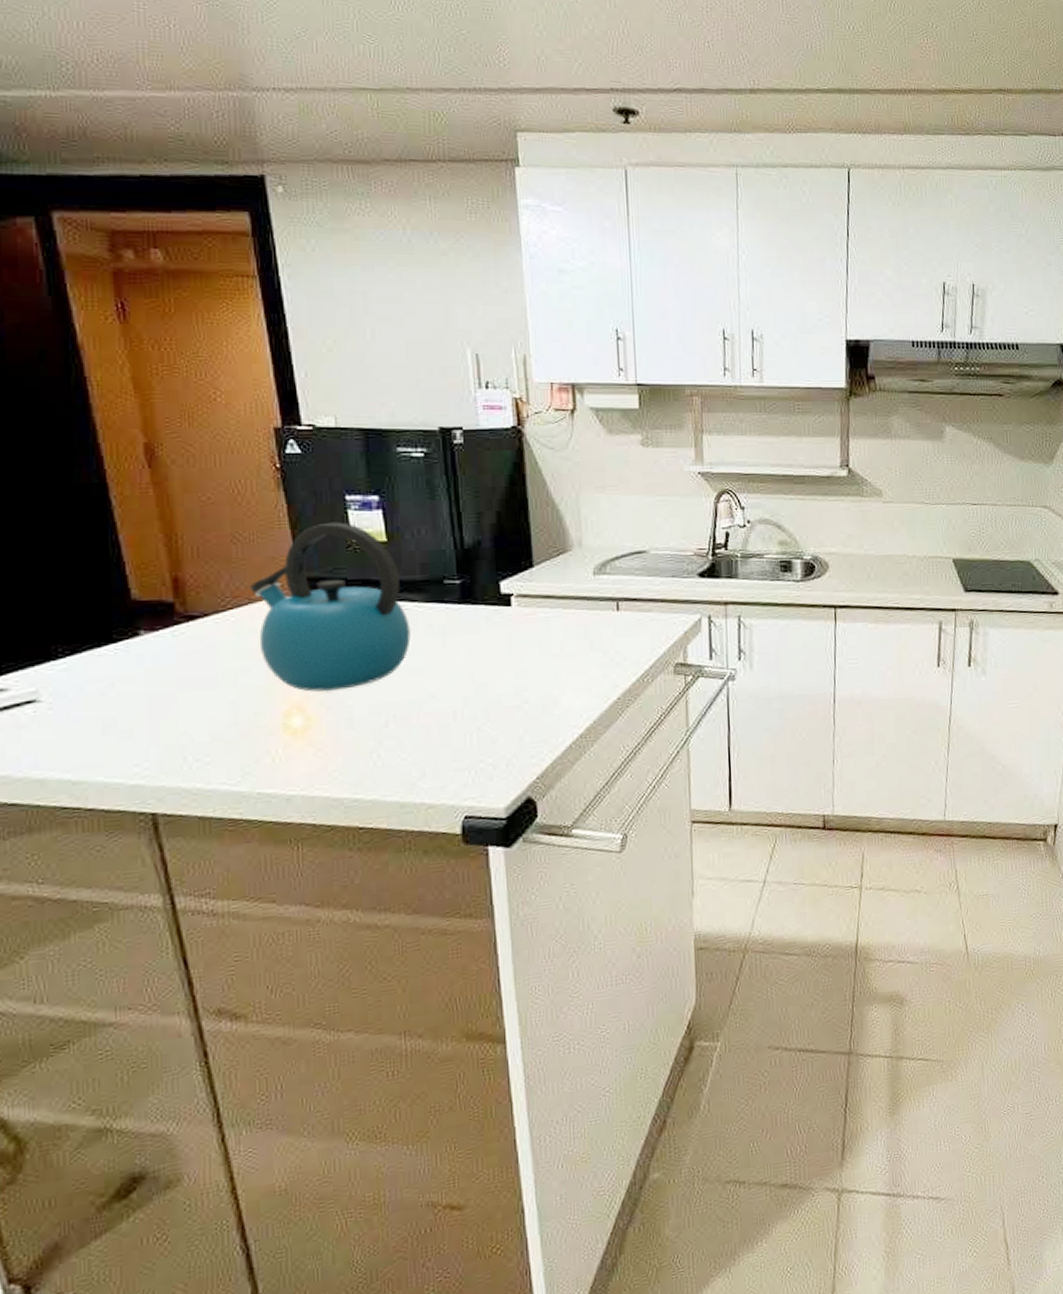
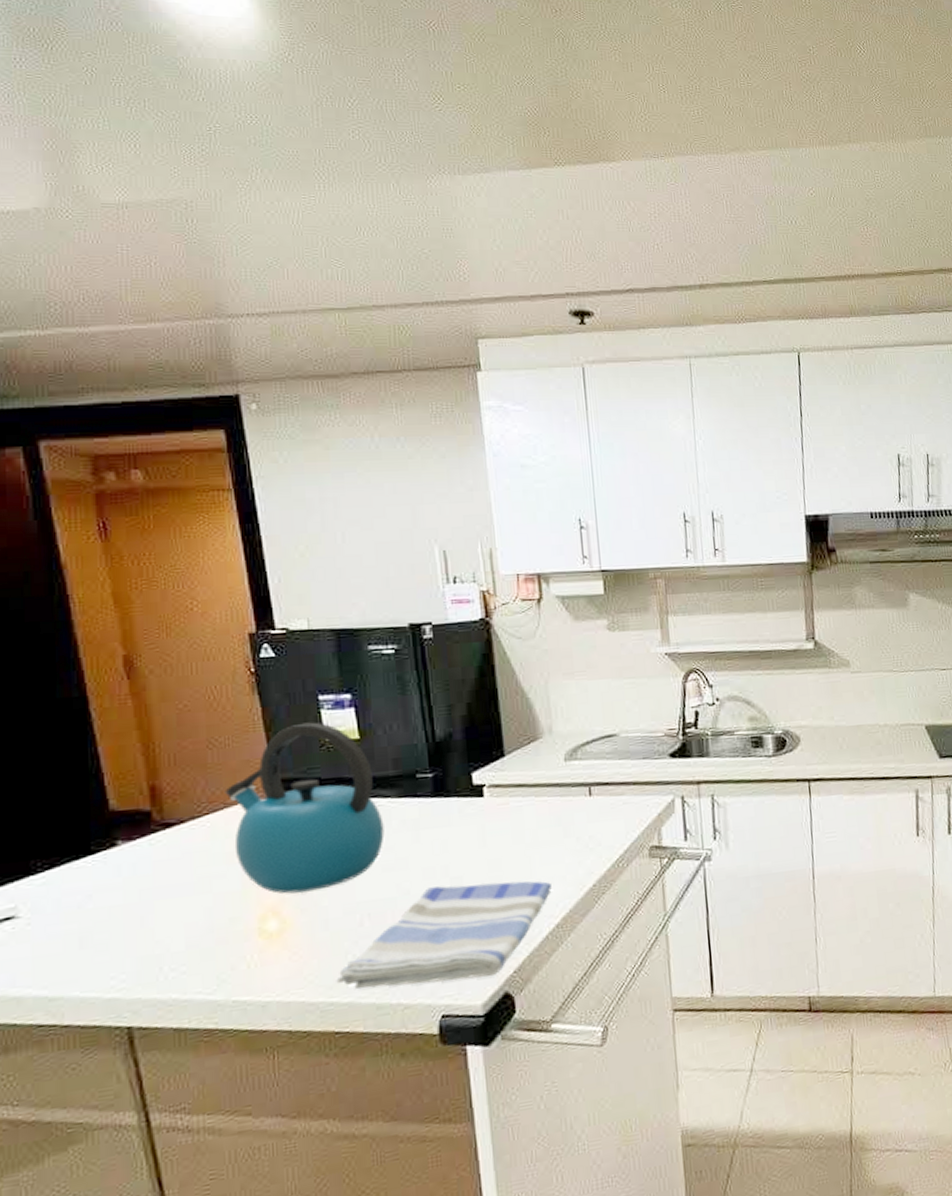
dish towel: none [360,690,576,787] -> present [336,881,552,989]

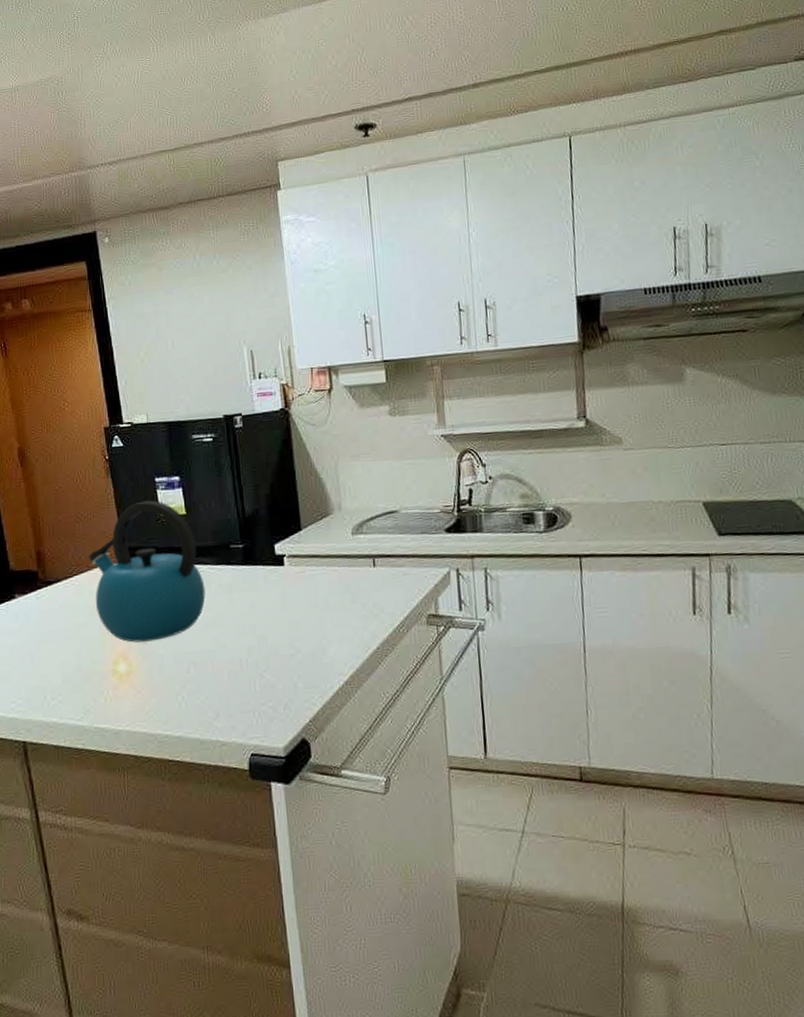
dish towel: present [336,881,552,989] -> none [169,641,341,726]

